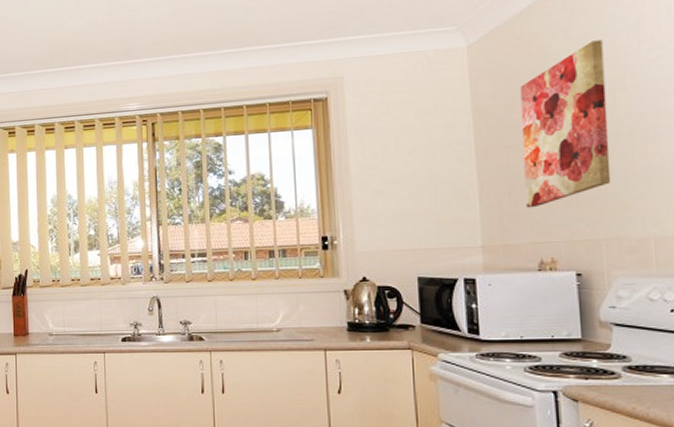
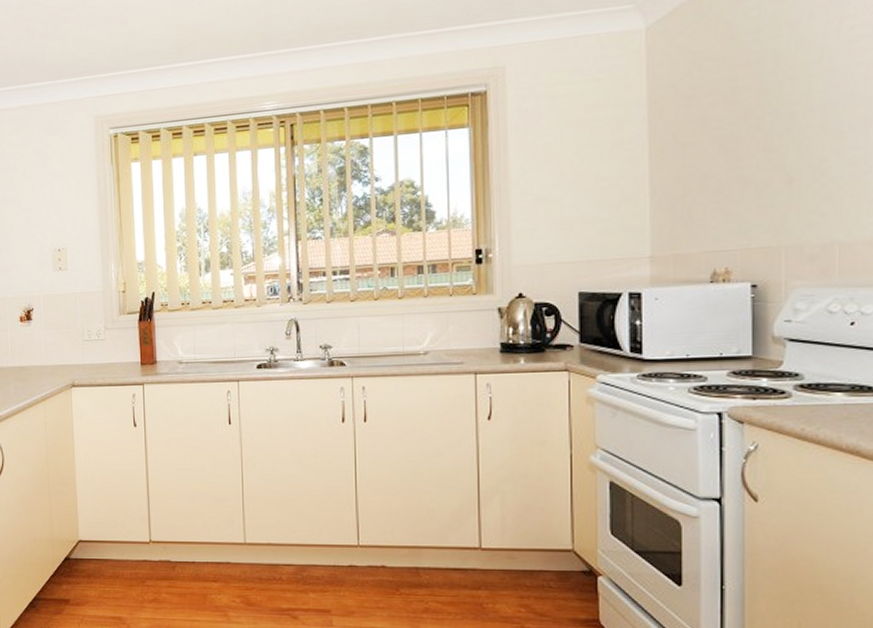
wall art: present [520,40,611,208] -> none [702,17,799,213]

